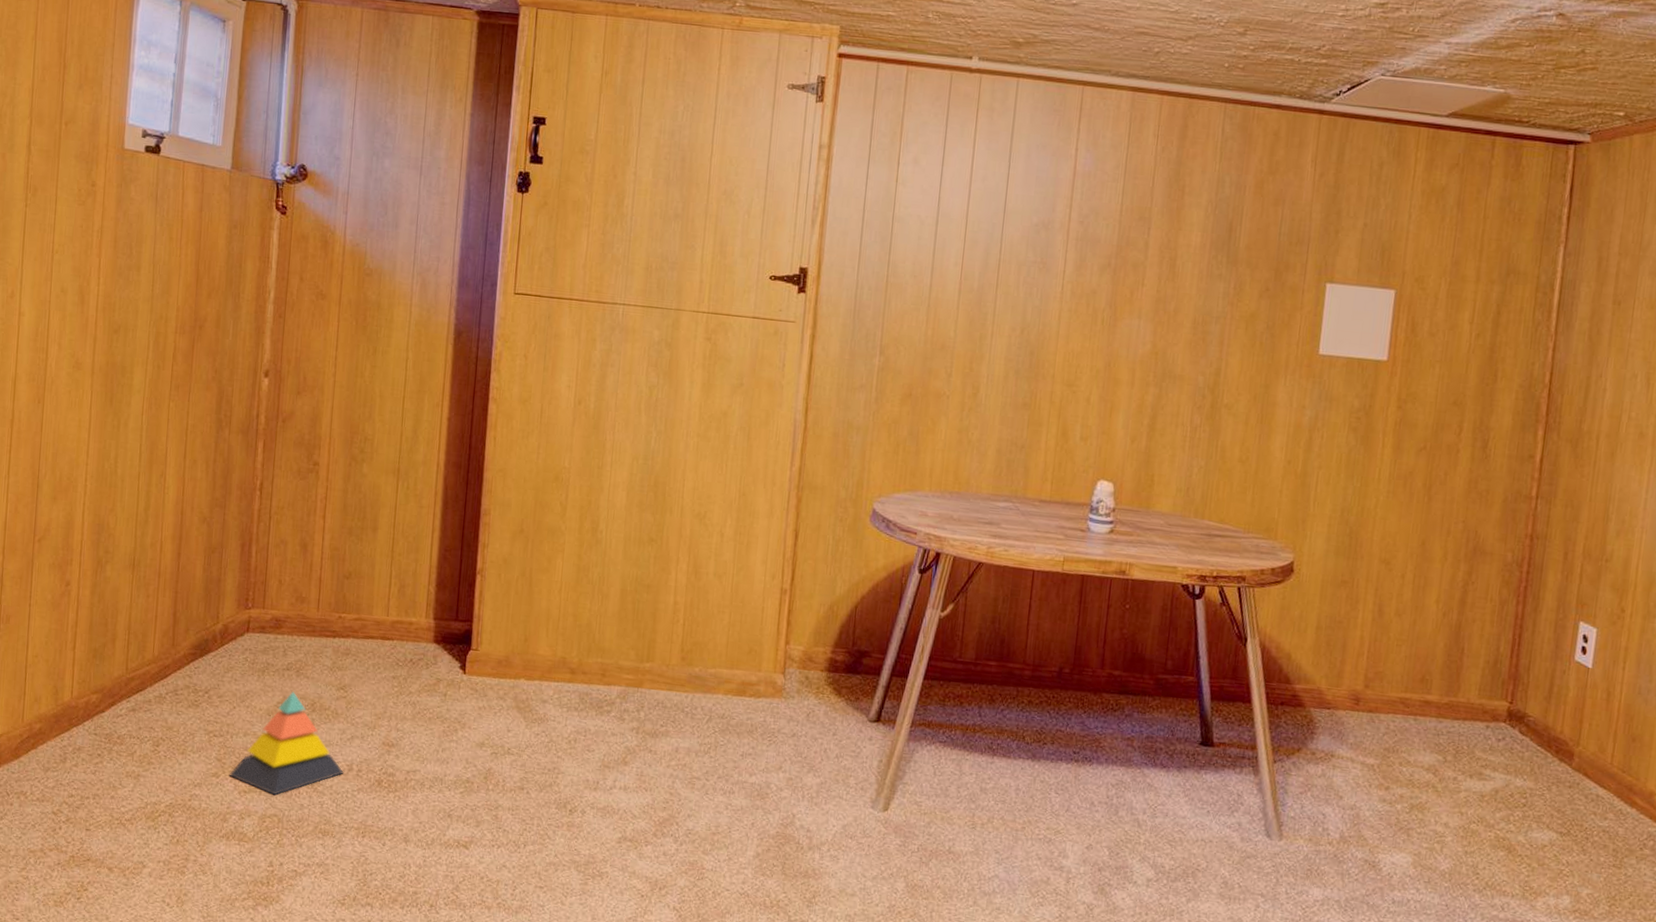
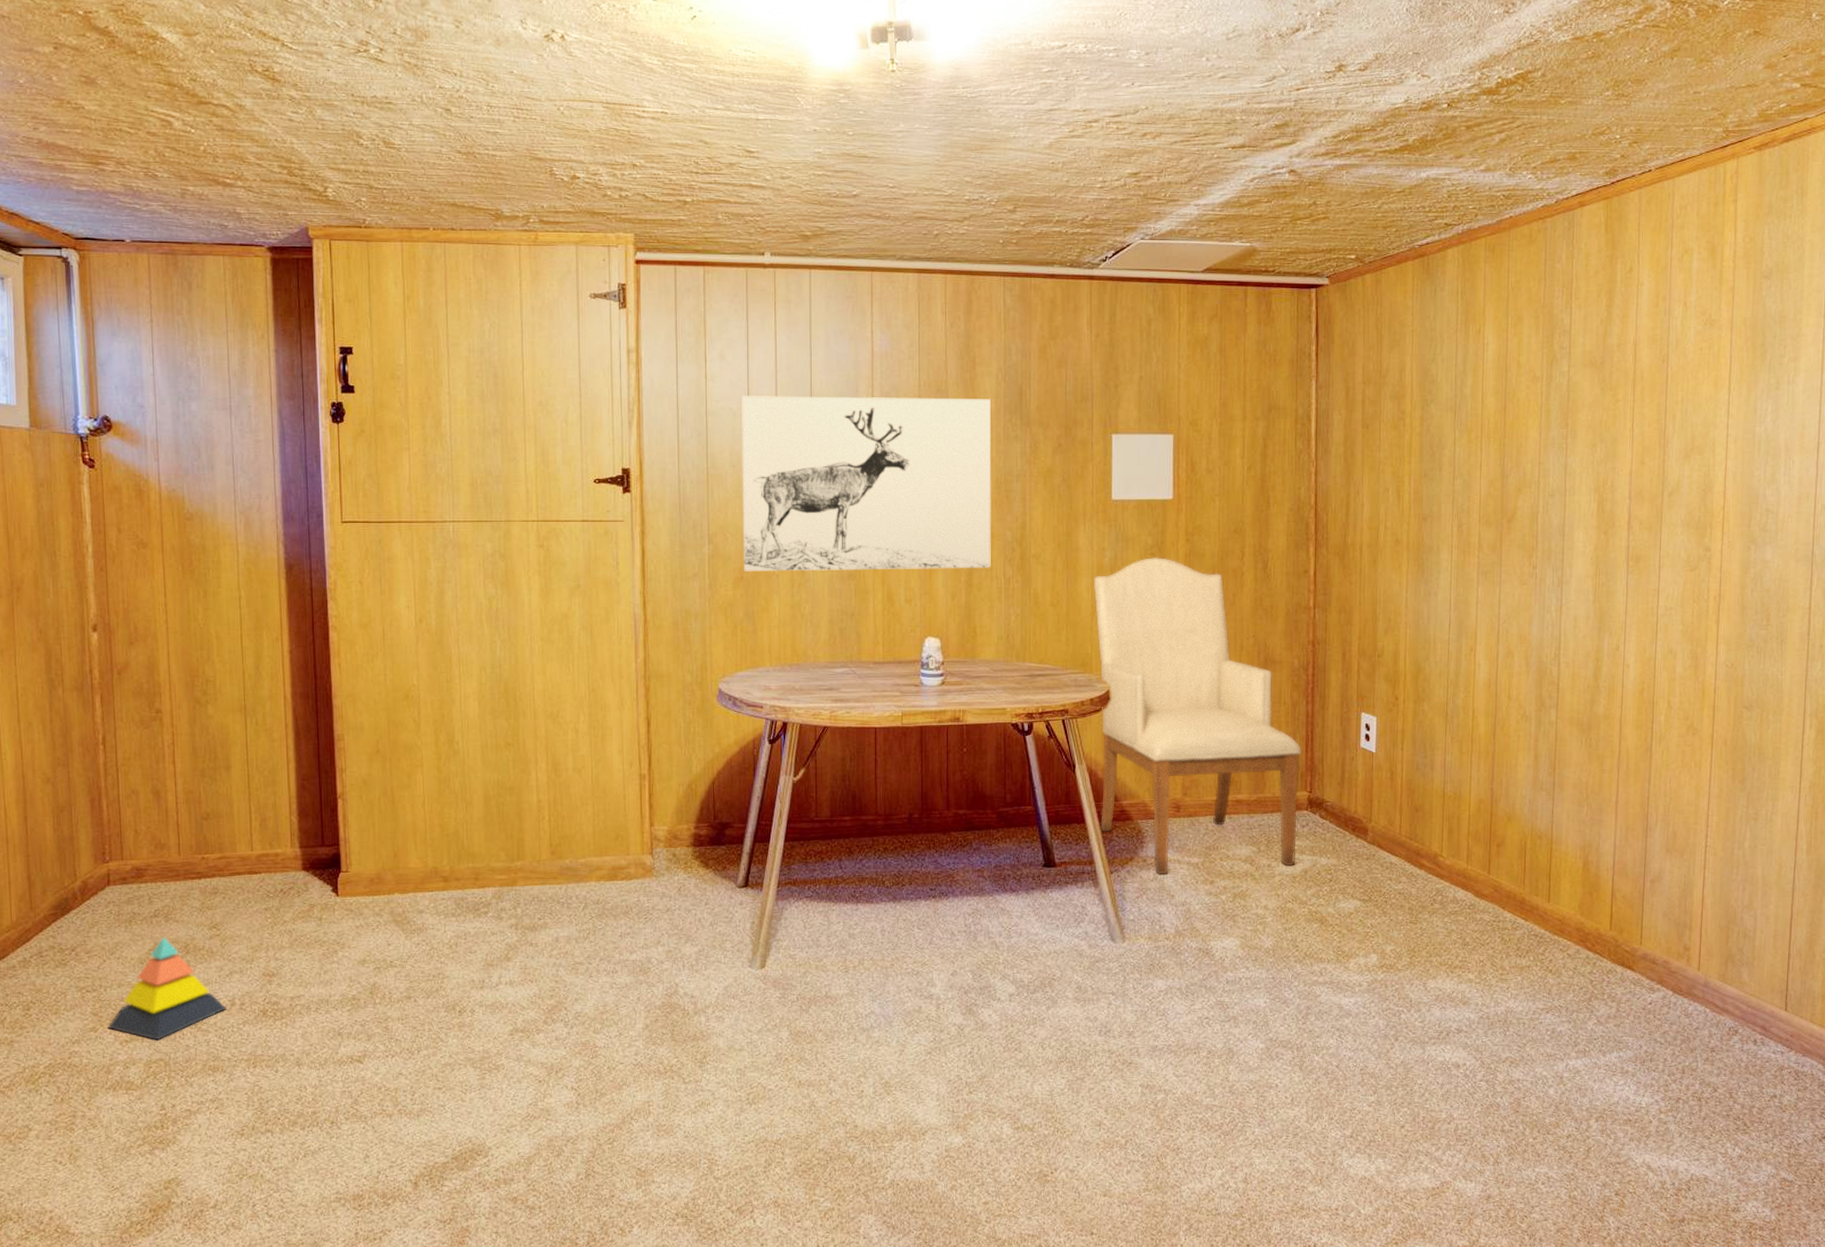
wall art: none [913,203,1197,414] -> present [740,395,991,572]
chair: none [1267,421,1506,783] -> present [1093,556,1302,876]

